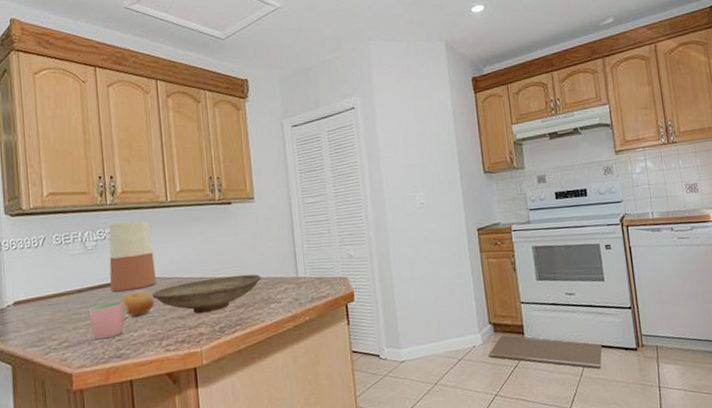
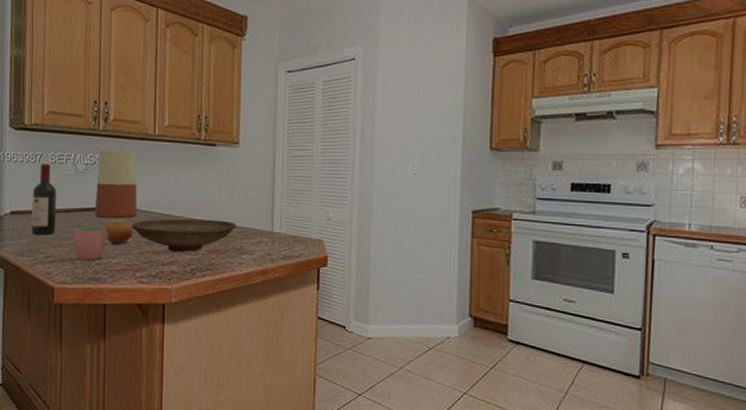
wine bottle: none [37,246,68,322] -> present [32,164,57,235]
door mat: present [489,335,602,369] -> none [464,332,597,390]

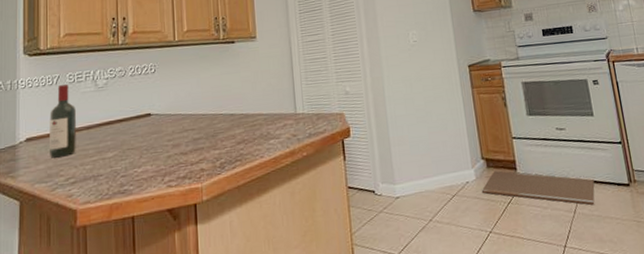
cup: present [73,226,108,261] -> none [96,137,133,176]
vase: present [94,150,137,219] -> none [117,59,161,130]
fruit: present [102,220,134,243] -> none [126,128,160,152]
decorative bowl: present [131,219,236,253] -> none [157,110,261,150]
door mat: none [464,332,597,390] -> present [482,171,595,206]

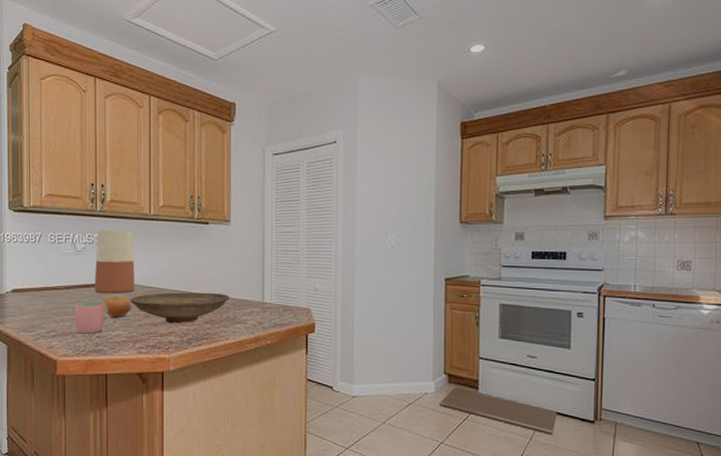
wine bottle: present [50,84,77,158] -> none [33,244,57,311]
cup: none [96,137,133,176] -> present [74,301,107,334]
vase: none [117,59,161,130] -> present [94,230,135,294]
fruit: none [126,128,160,152] -> present [101,295,132,317]
decorative bowl: none [157,110,261,150] -> present [130,292,230,324]

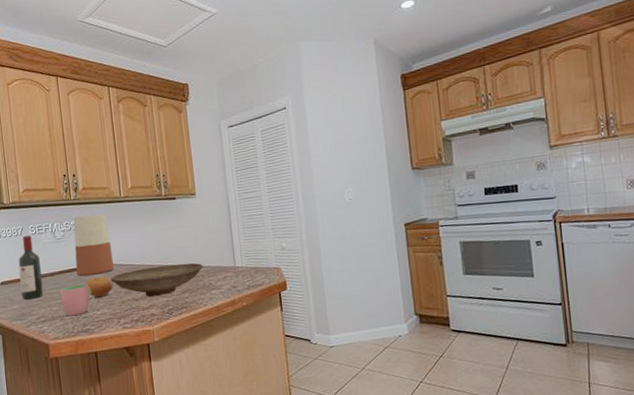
wine bottle: none [33,244,57,311] -> present [18,236,43,300]
door mat: present [440,387,557,435] -> none [414,326,530,363]

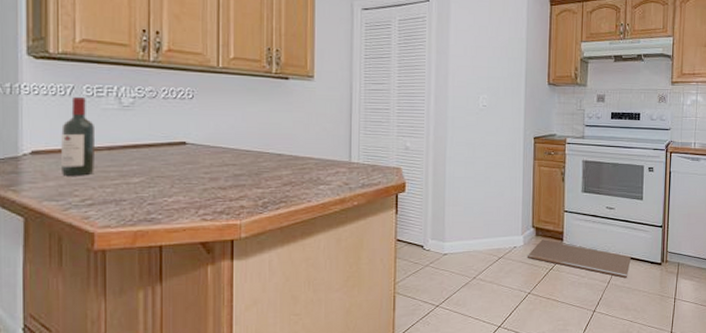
cup: present [59,283,91,317] -> none [119,164,163,201]
vase: present [73,214,114,277] -> none [145,82,198,155]
fruit: present [84,276,114,297] -> none [155,157,195,180]
decorative bowl: present [110,263,203,297] -> none [192,152,312,187]
door mat: none [414,326,530,363] -> present [528,240,631,279]

